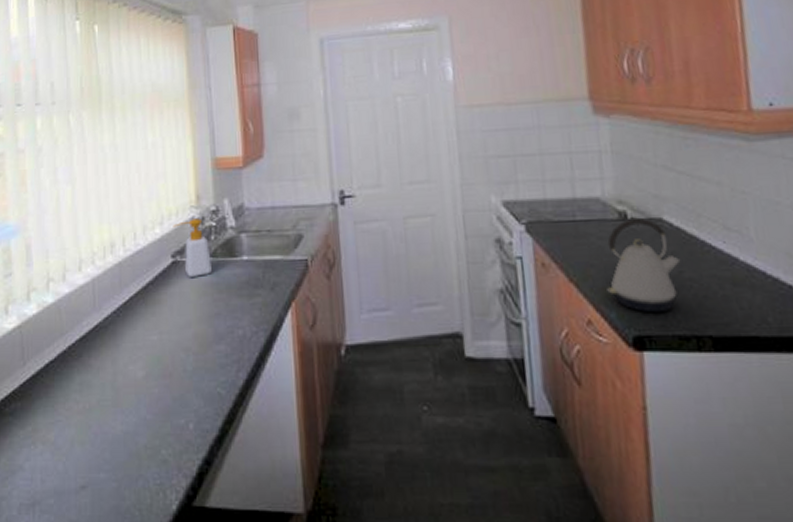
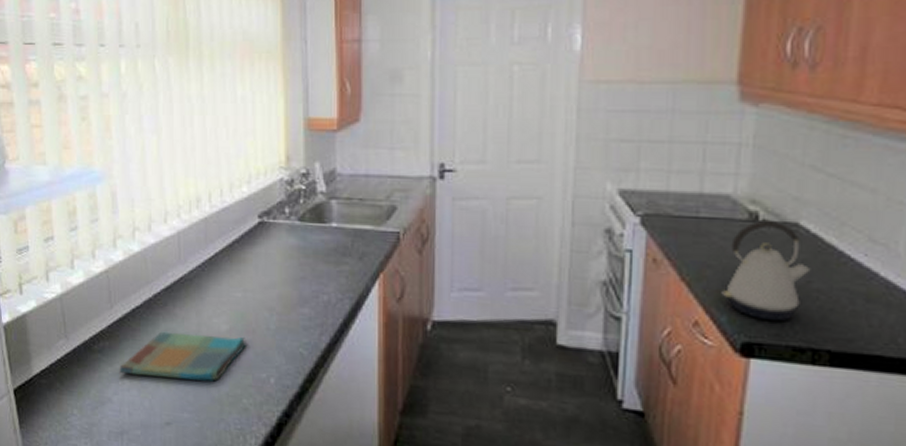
dish towel: none [31,381,164,437] -> present [119,331,246,382]
soap bottle: present [173,218,212,277] -> none [261,180,299,239]

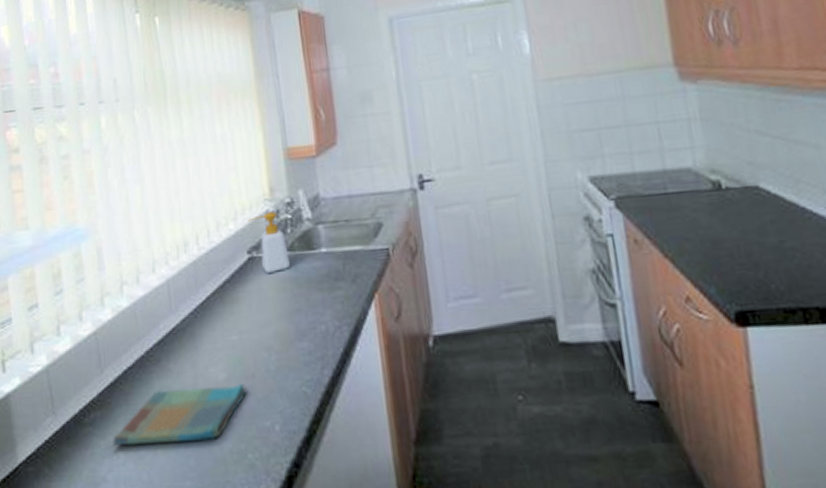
soap bottle: none [261,180,299,239] -> present [247,211,290,273]
kettle: present [721,221,811,321] -> none [702,187,781,287]

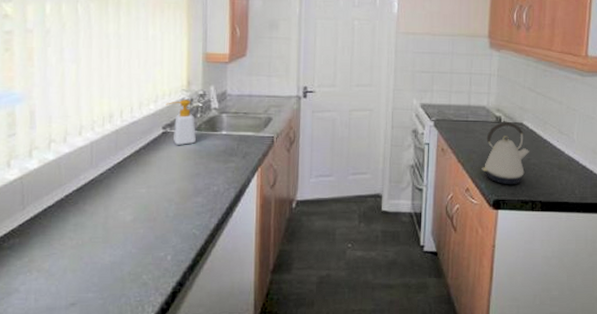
dish towel: present [113,382,247,446] -> none [28,224,148,266]
kettle: none [702,187,781,287] -> present [482,122,530,185]

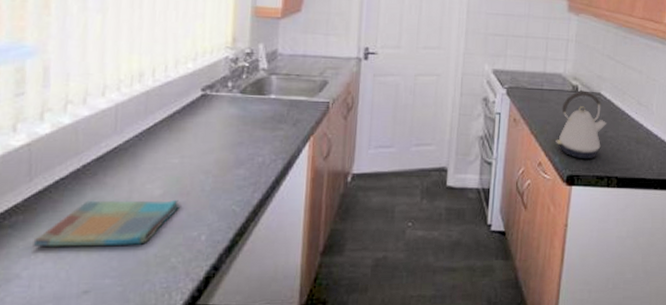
dish towel: none [28,224,148,266] -> present [33,199,180,247]
soap bottle: present [165,100,196,145] -> none [206,58,240,110]

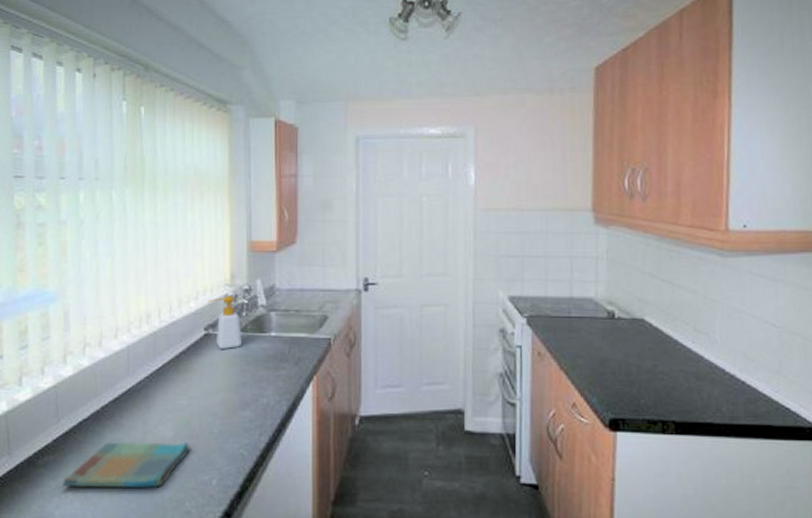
soap bottle: none [206,58,240,110] -> present [207,296,241,349]
kettle: present [556,91,607,159] -> none [591,318,656,400]

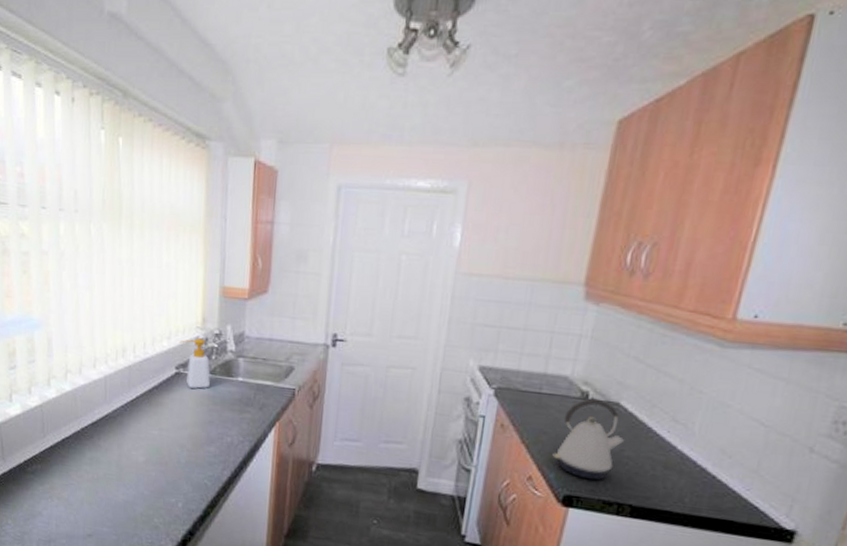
dish towel: present [63,441,190,488] -> none [49,459,160,503]
kettle: none [591,318,656,400] -> present [552,399,625,480]

